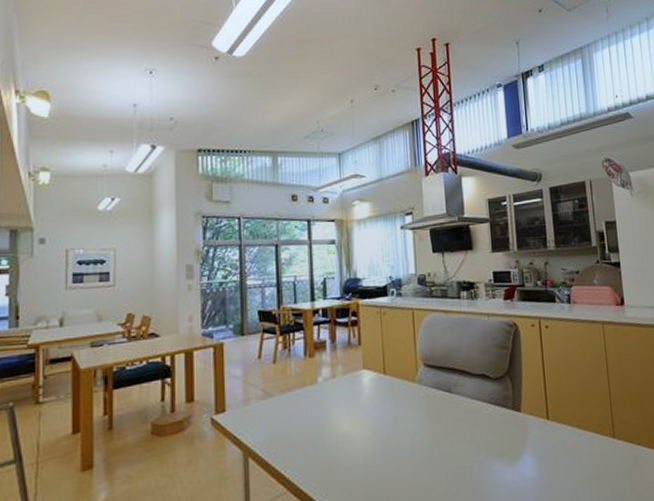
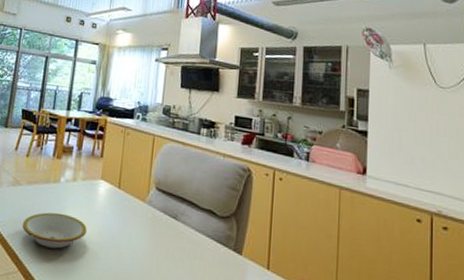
bowl: none [282,415,357,458] -> present [22,212,87,249]

